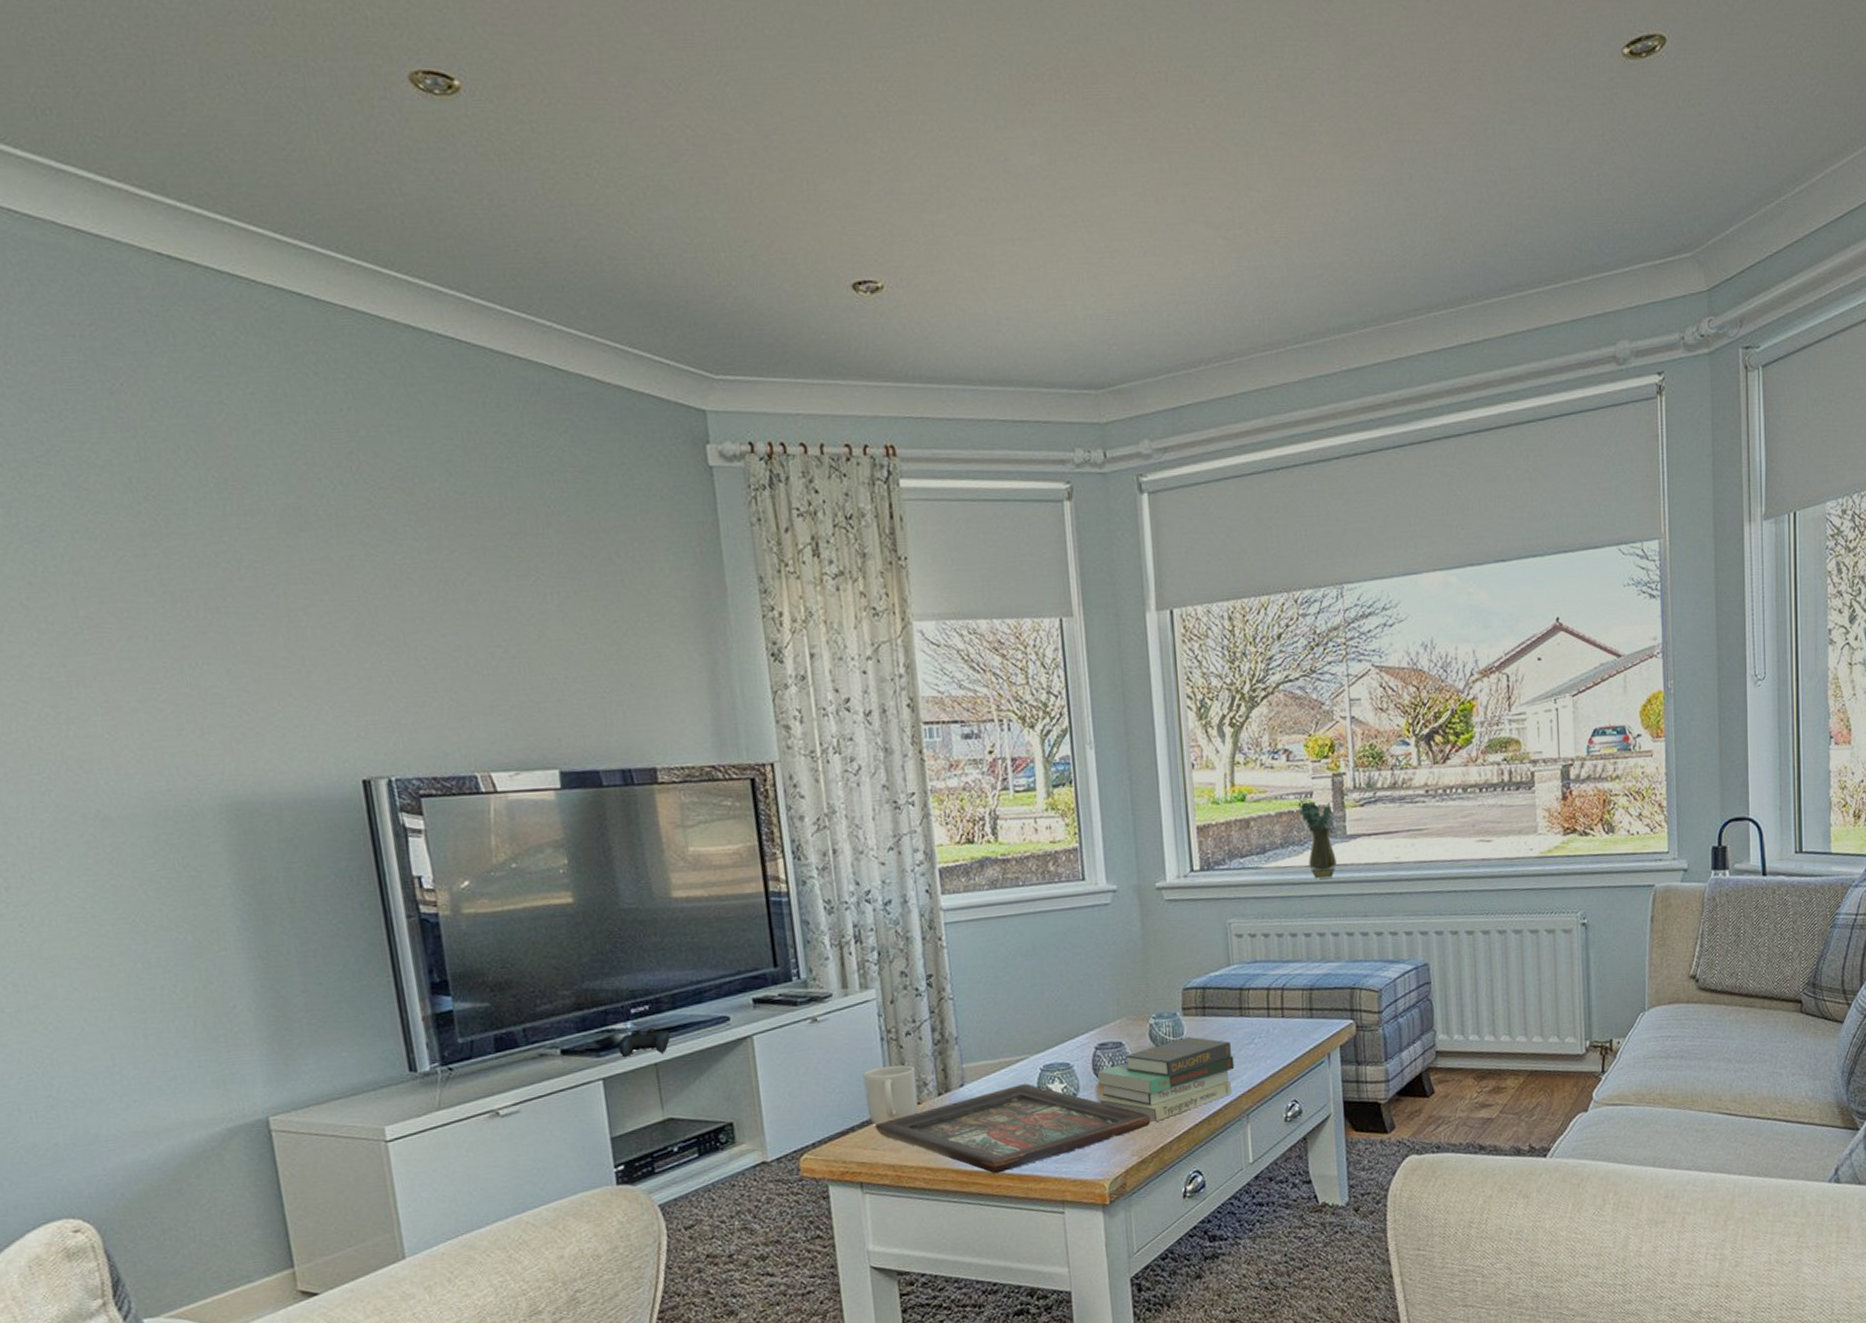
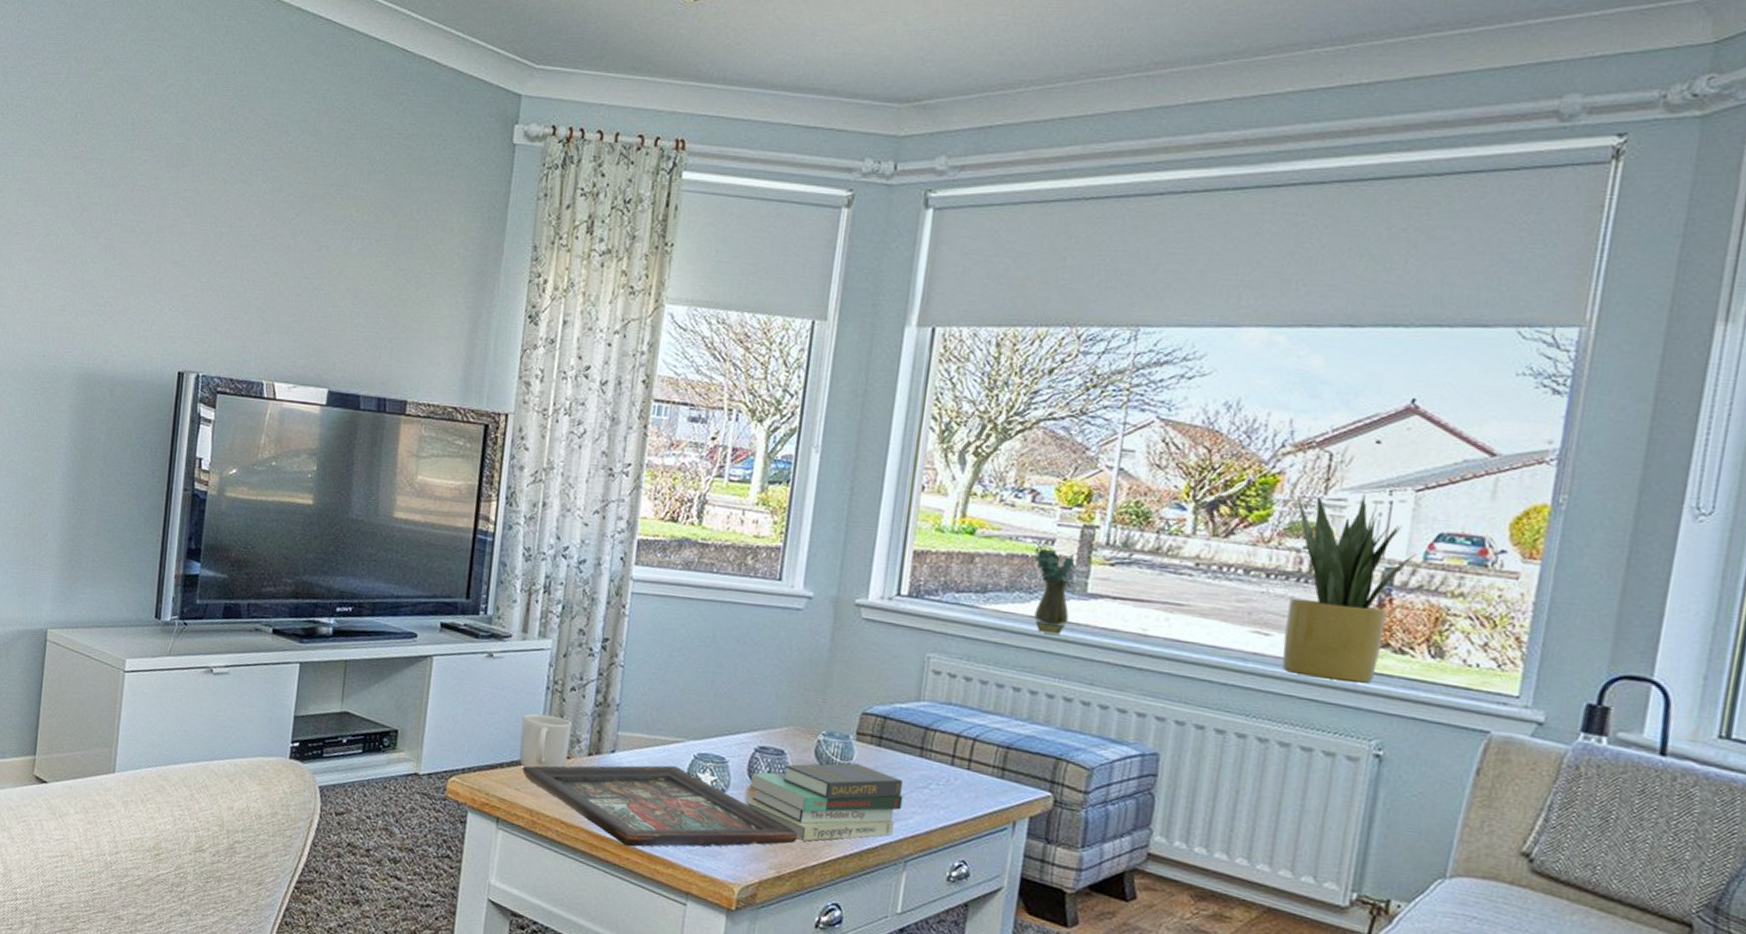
control: present [618,1028,670,1057] -> none [318,626,364,652]
planter: none [1491,705,1582,870] -> present [1282,493,1417,683]

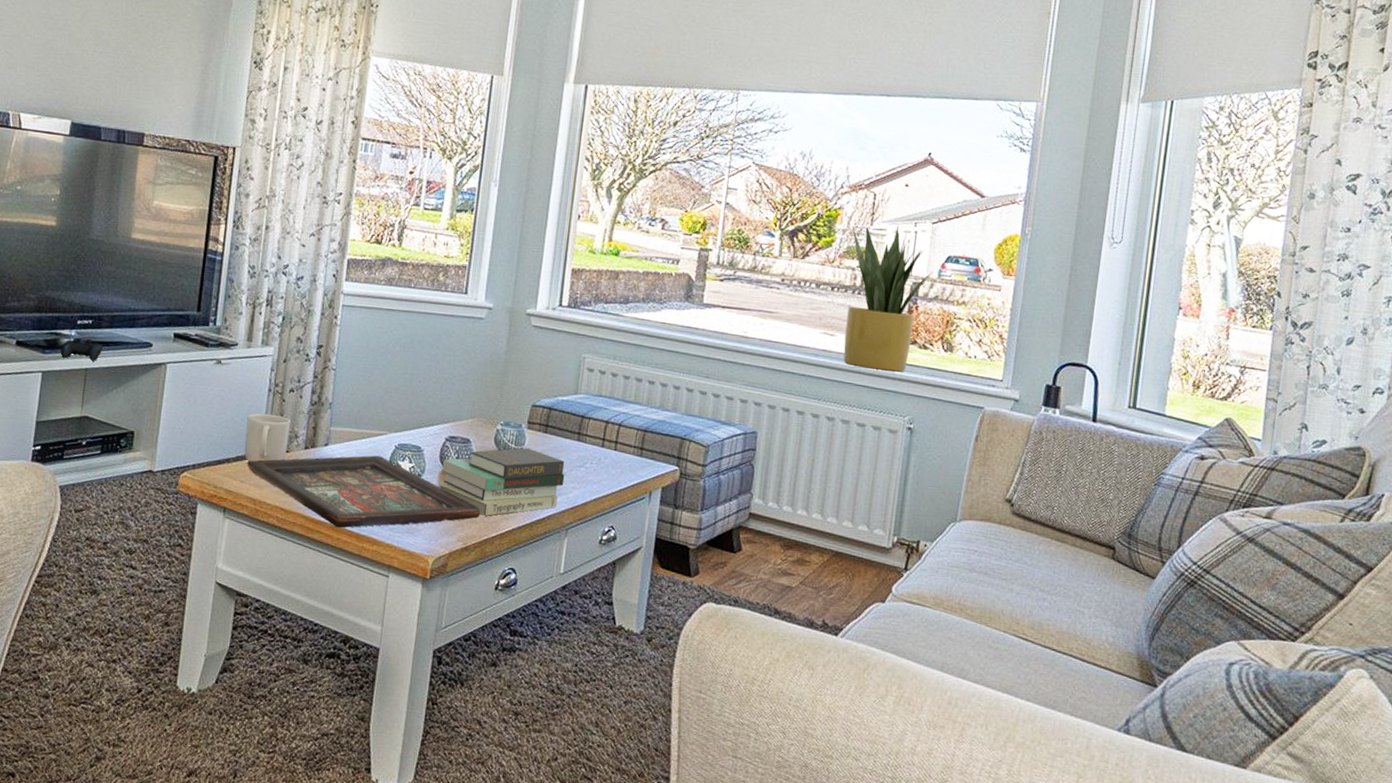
control: none [318,626,364,652] -> present [60,337,103,361]
vase: present [1034,543,1075,635] -> none [663,263,694,337]

